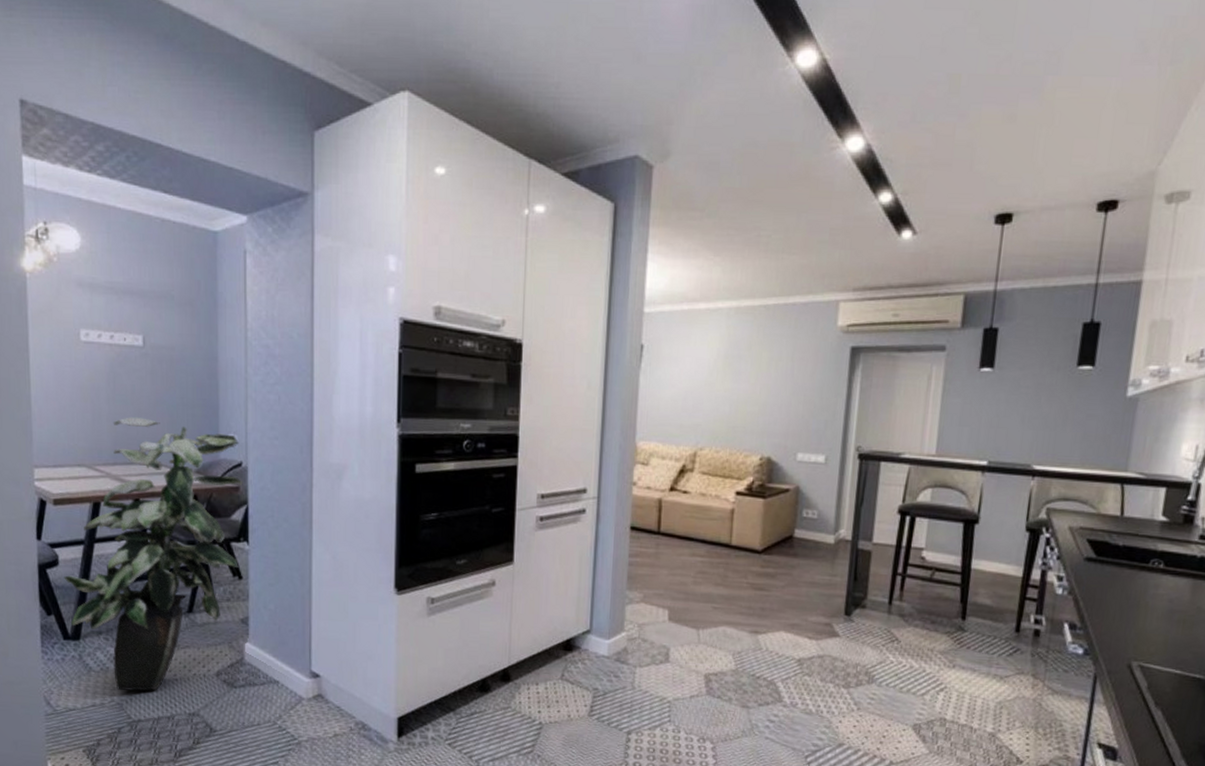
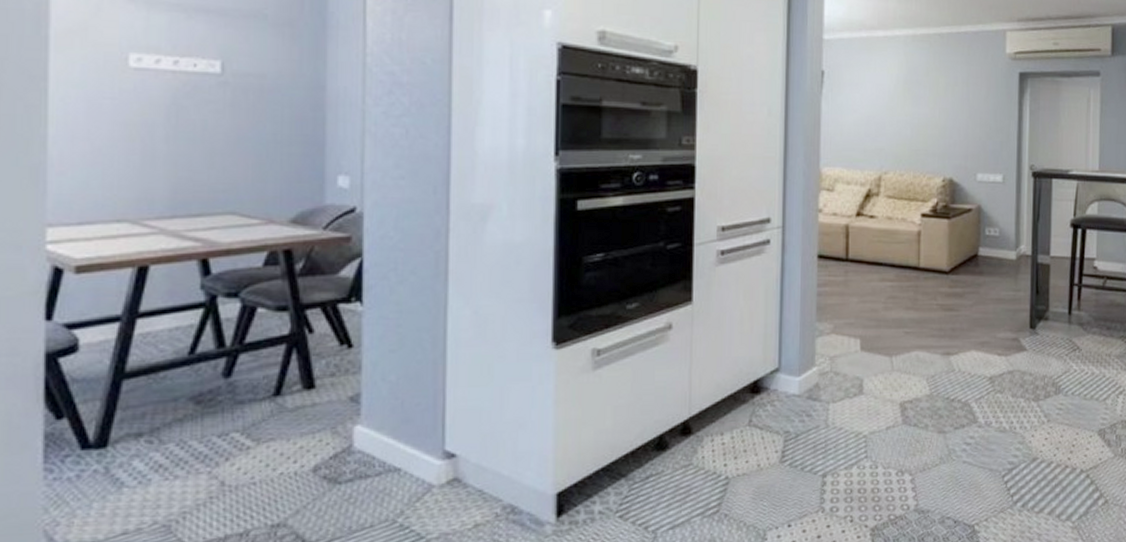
indoor plant: present [64,417,243,691] -> none [86,158,356,509]

